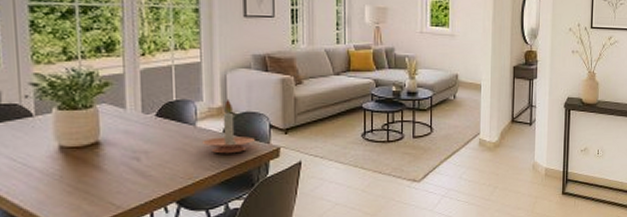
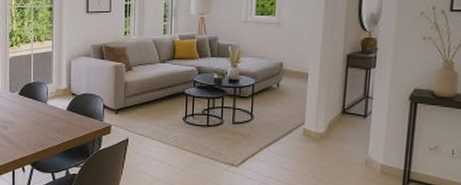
candle holder: present [201,98,255,154] -> none [50,82,91,128]

